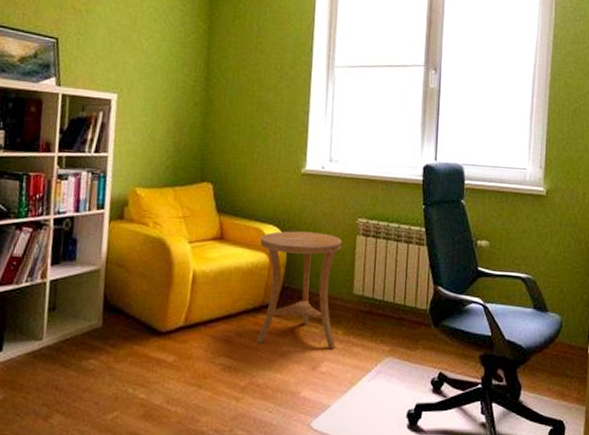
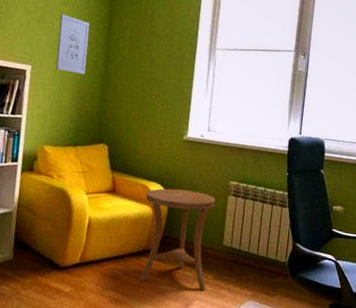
wall art: none [146,32,186,102] -> present [55,14,90,75]

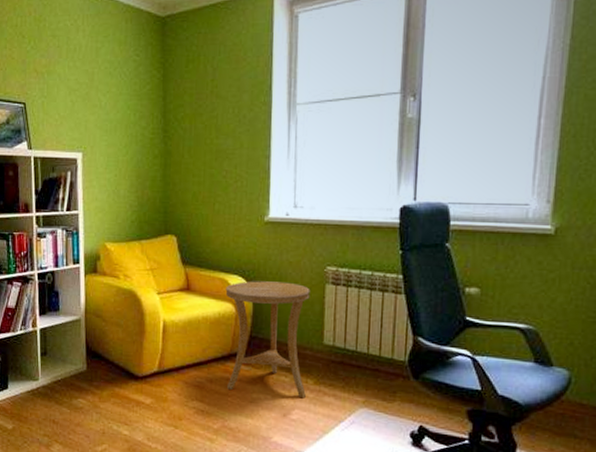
wall art: present [55,14,90,75] -> none [107,87,143,156]

